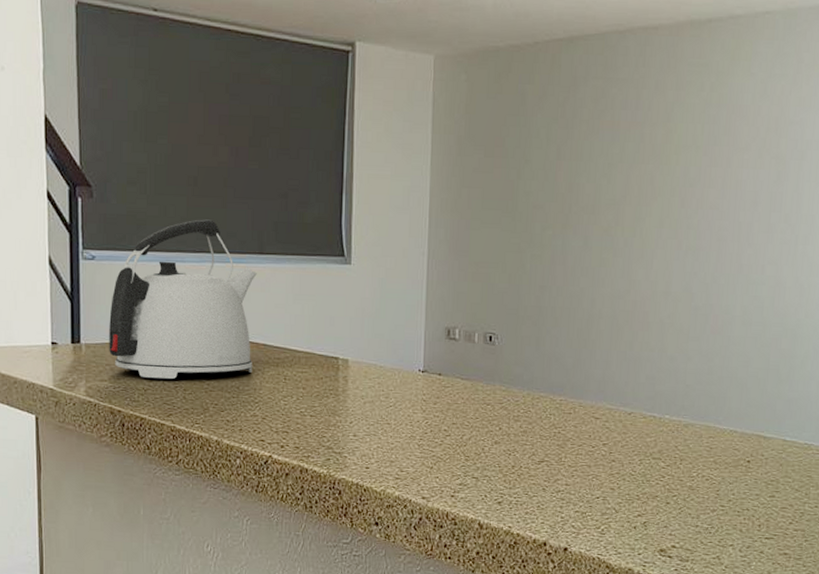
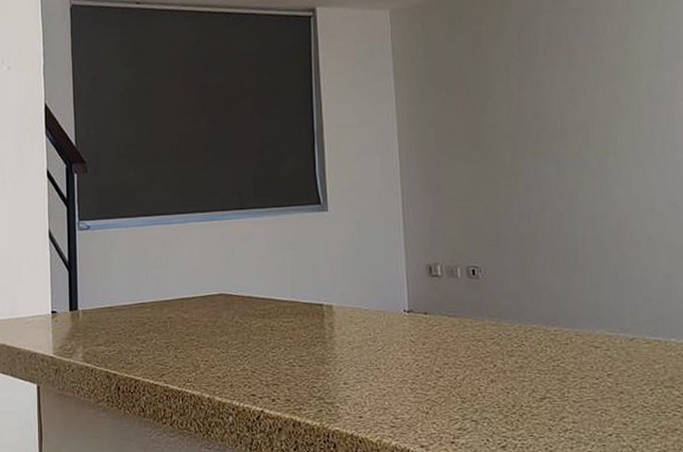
kettle: present [109,219,257,379] -> none [104,181,239,339]

